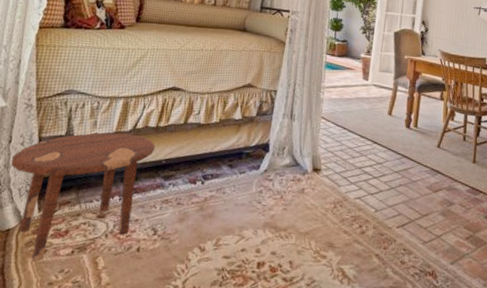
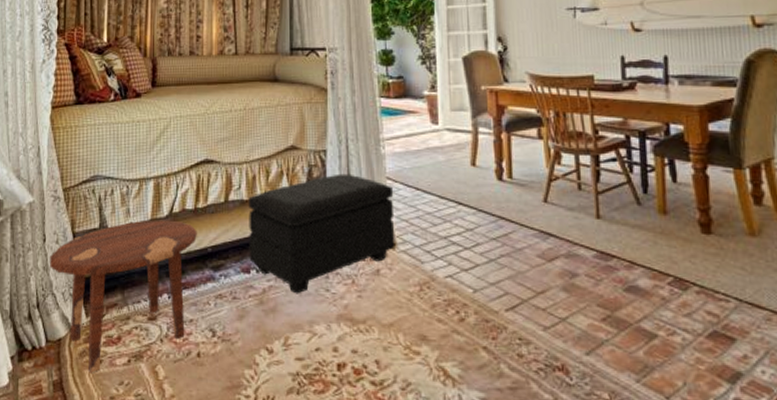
footstool: none [197,110,326,204] -> present [248,173,396,294]

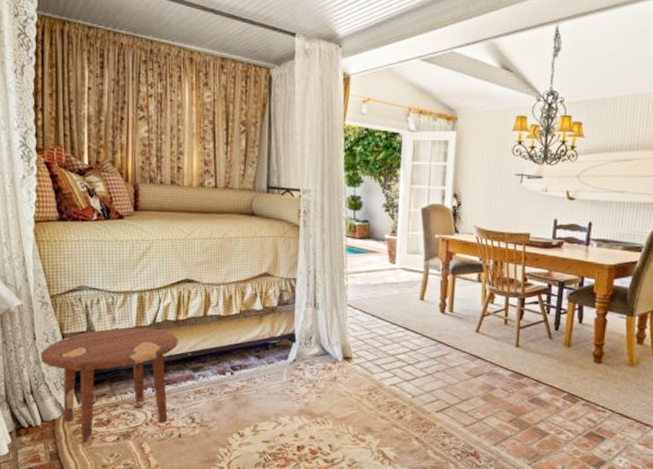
footstool: present [248,173,396,294] -> none [225,299,353,393]

